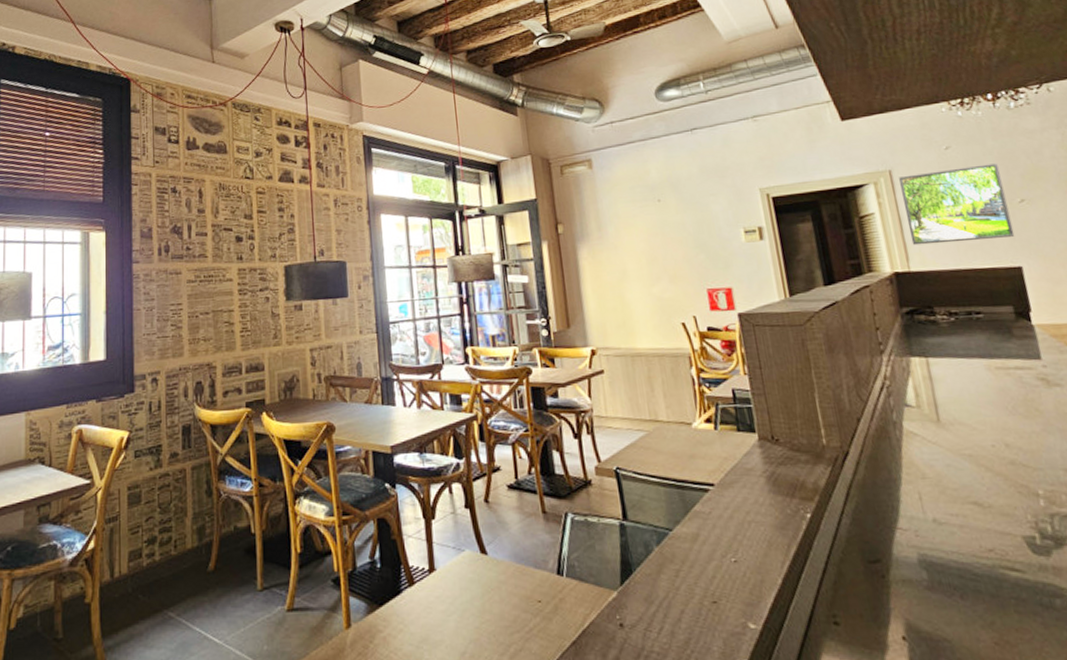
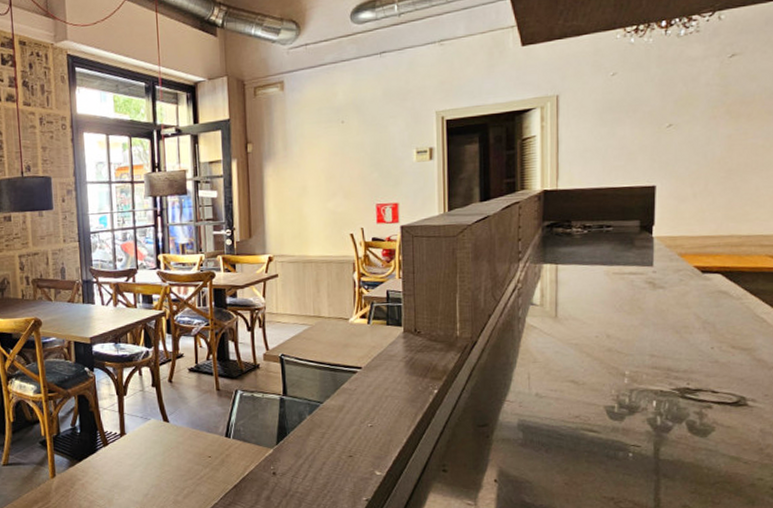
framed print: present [899,163,1015,246] -> none [563,90,656,166]

